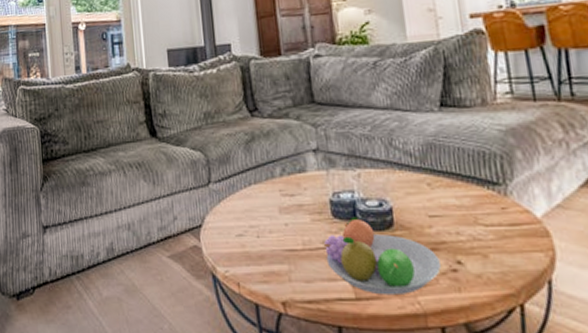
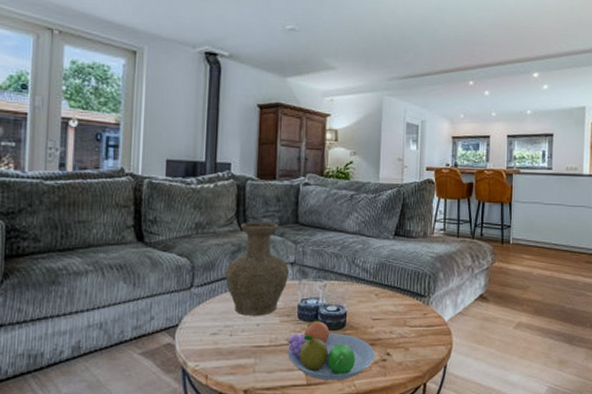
vase: none [241,104,314,214] -> present [225,221,290,316]

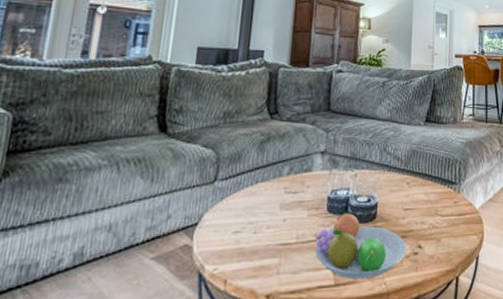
vase: present [225,221,290,316] -> none [252,109,320,210]

